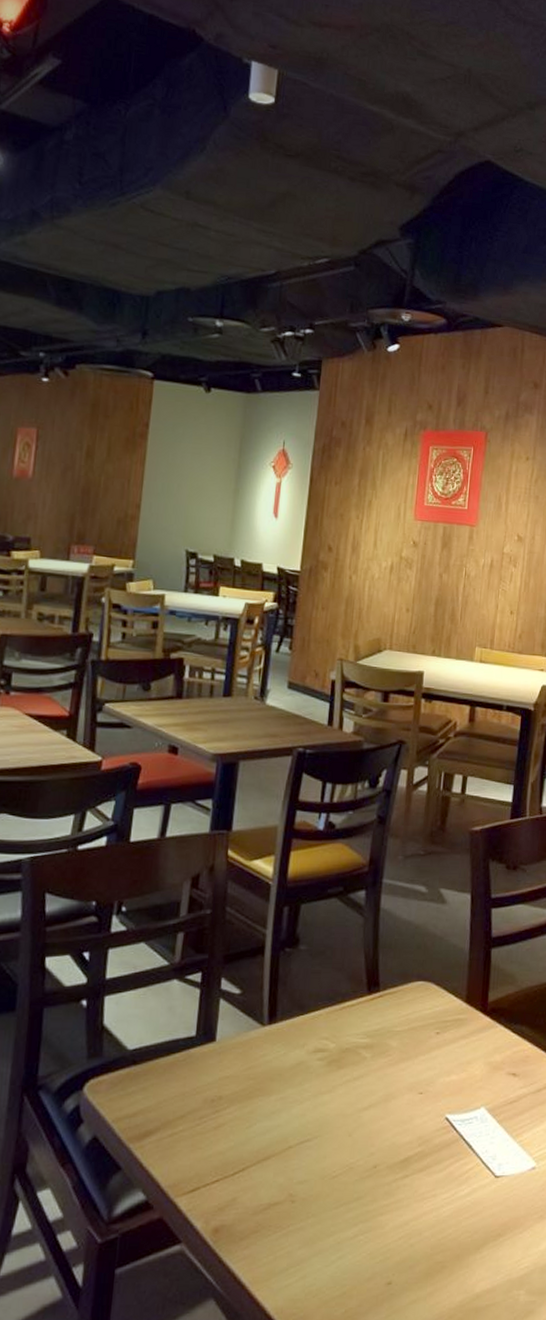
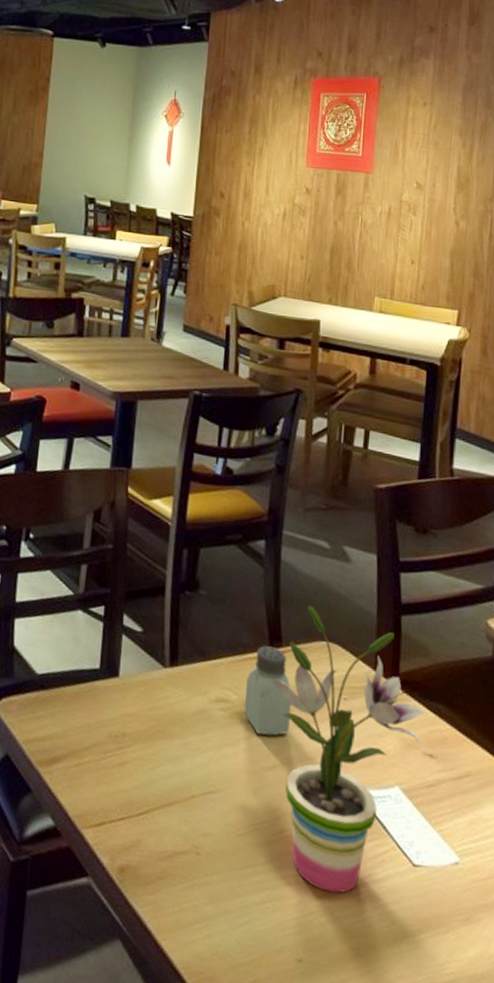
saltshaker: none [341,992,387,1078] -> present [243,646,292,736]
potted plant: none [366,949,511,1215] -> present [269,606,426,893]

